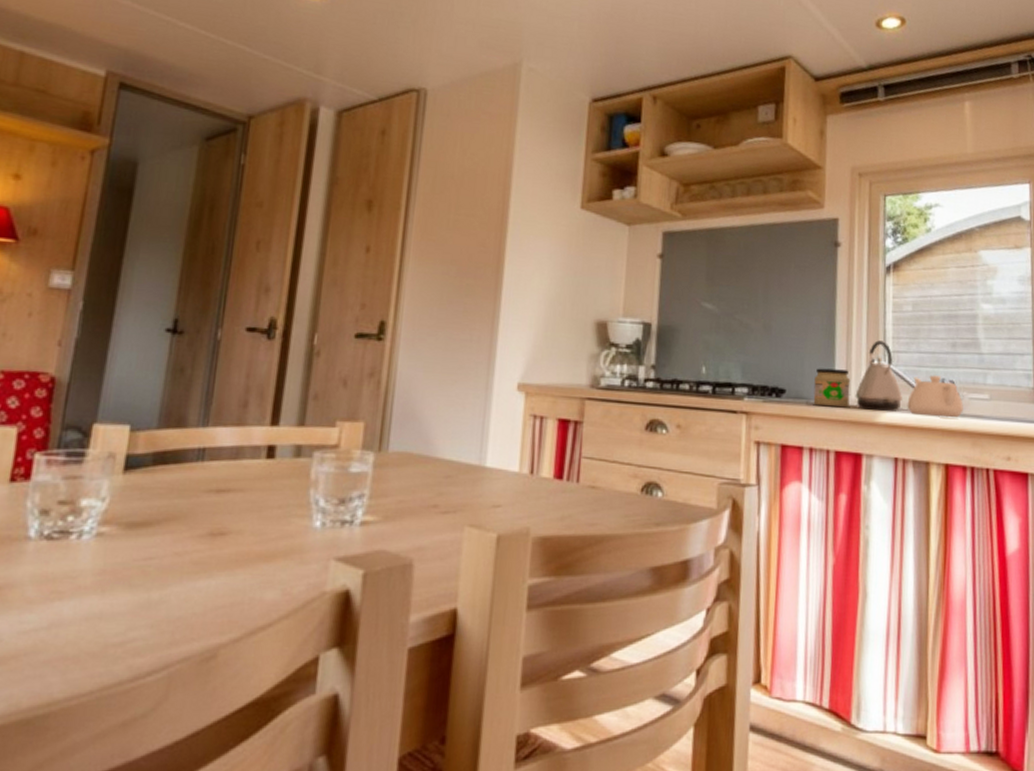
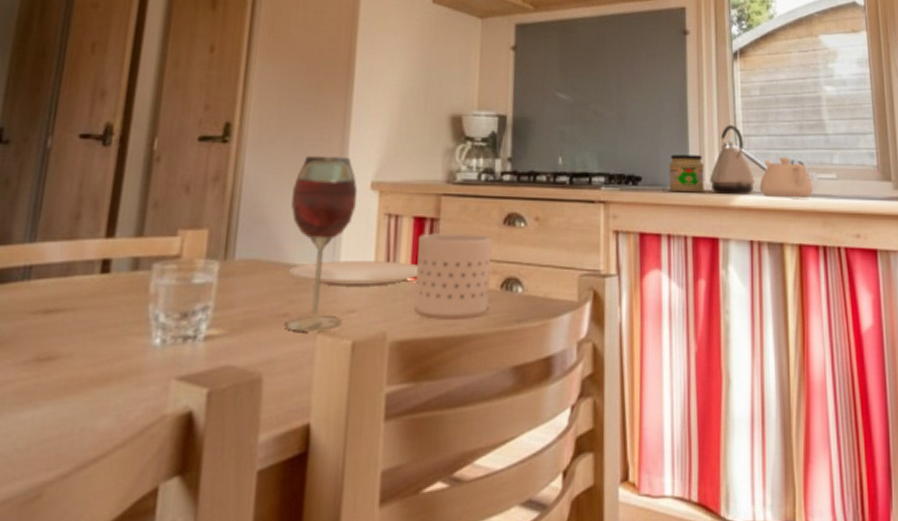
wineglass: none [434,355,505,523] -> present [285,155,358,331]
plate: none [439,457,562,484] -> present [289,261,419,287]
mug: none [557,435,633,520] -> present [414,232,492,320]

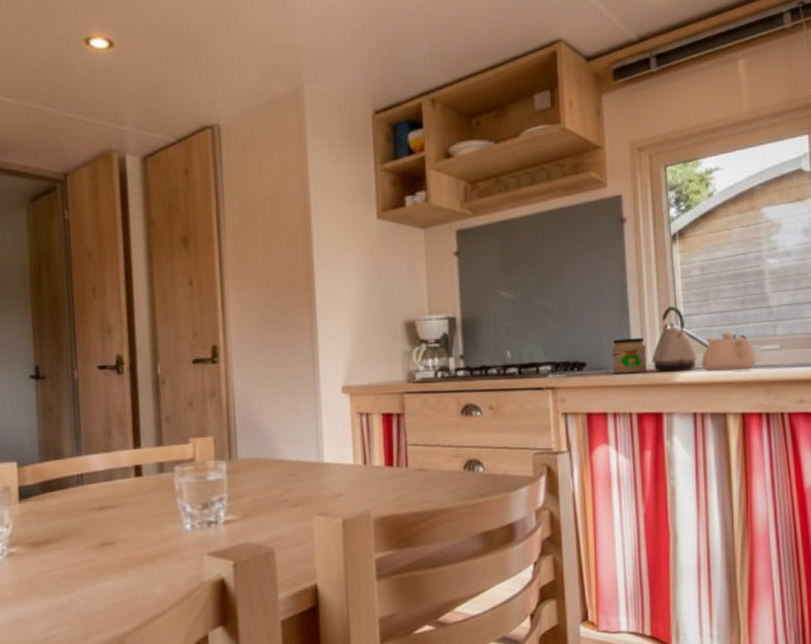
wineglass: present [285,155,358,331] -> none [276,366,332,514]
plate: present [289,261,419,287] -> none [283,452,391,476]
mug: present [414,232,492,320] -> none [388,424,455,498]

